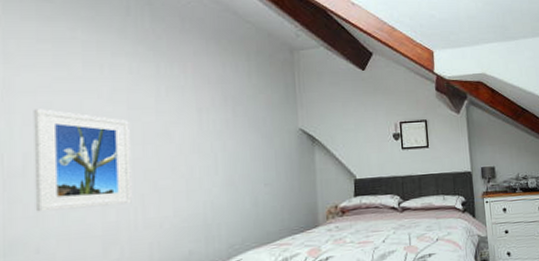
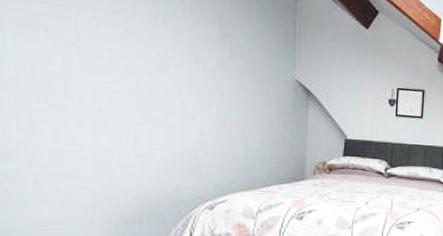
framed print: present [33,109,133,212] -> none [27,19,126,131]

